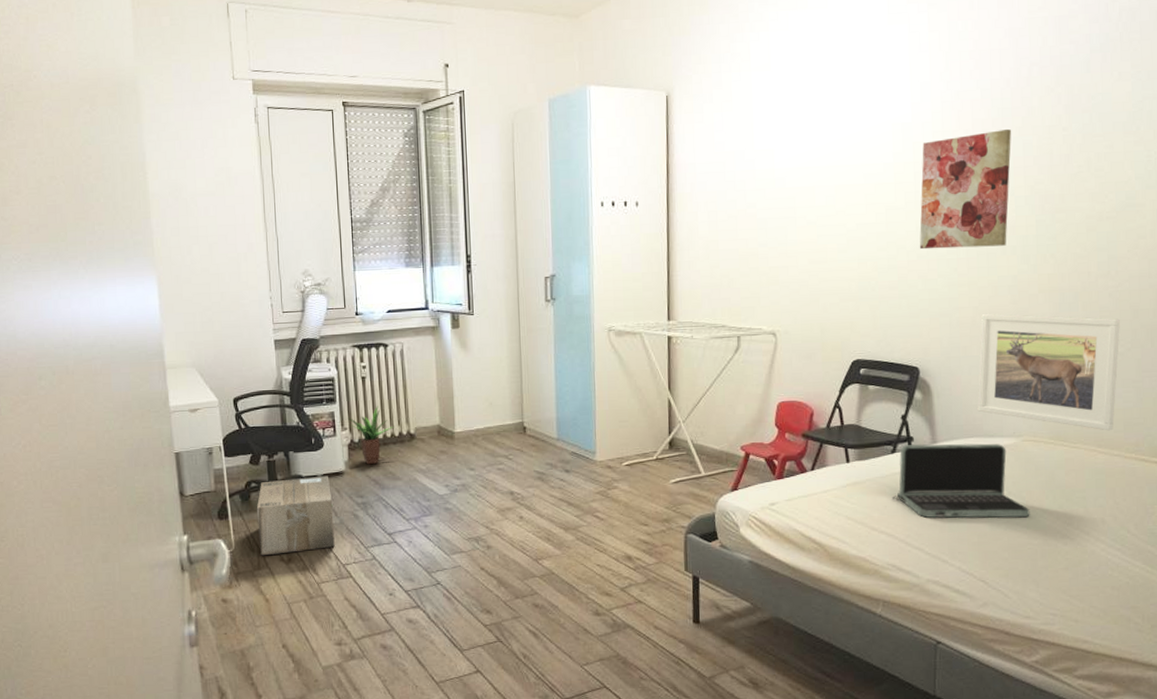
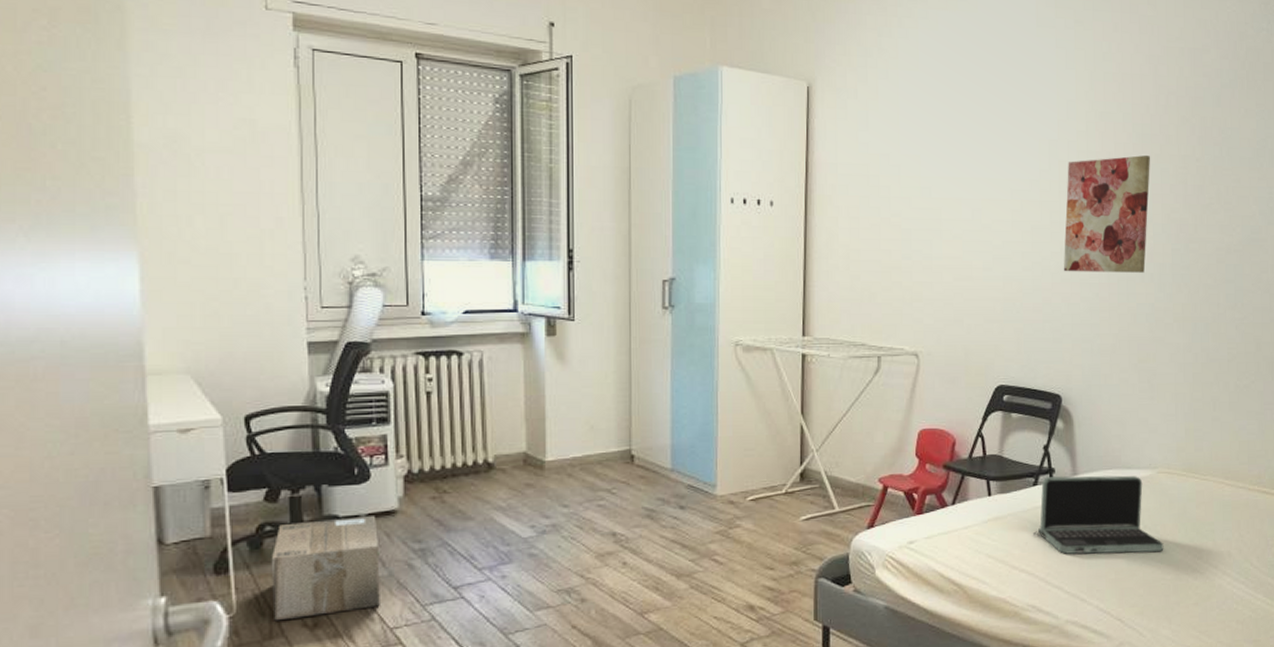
potted plant: present [348,406,395,465] -> none [406,428,468,502]
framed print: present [977,313,1120,431] -> none [1116,341,1245,463]

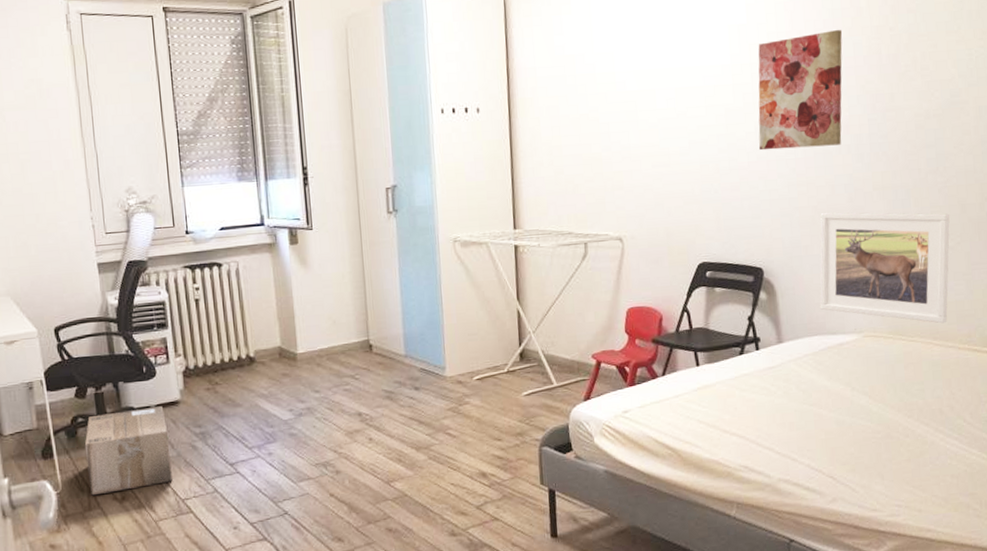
laptop: present [1034,475,1164,554] -> none [742,340,873,417]
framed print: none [1116,341,1245,463] -> present [819,212,950,324]

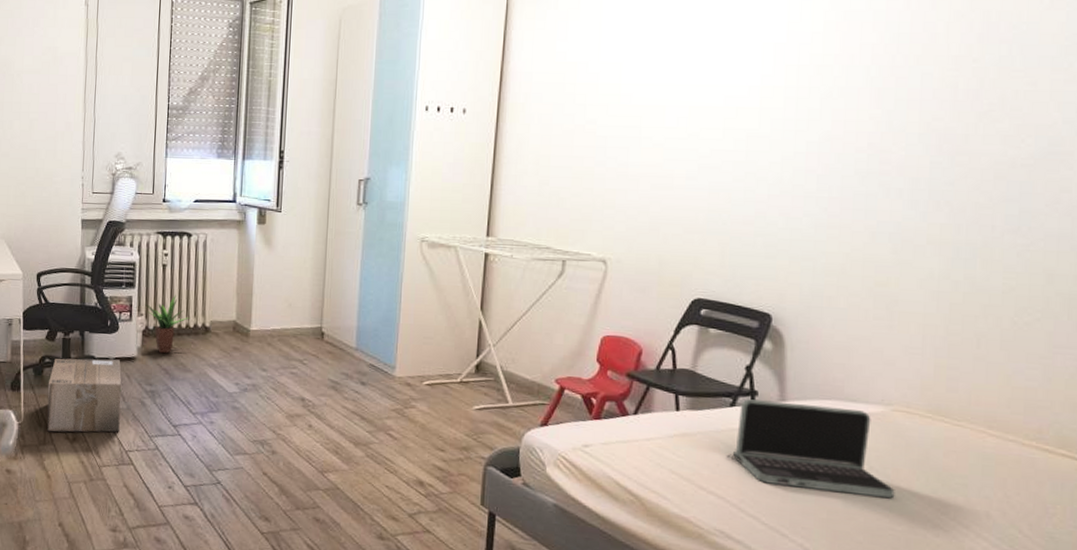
potted plant: none [182,329,233,392] -> present [145,295,191,354]
laptop: none [742,340,873,417] -> present [727,399,895,499]
wall art: present [758,30,842,151] -> none [783,57,907,187]
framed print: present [819,212,950,324] -> none [839,261,1029,412]

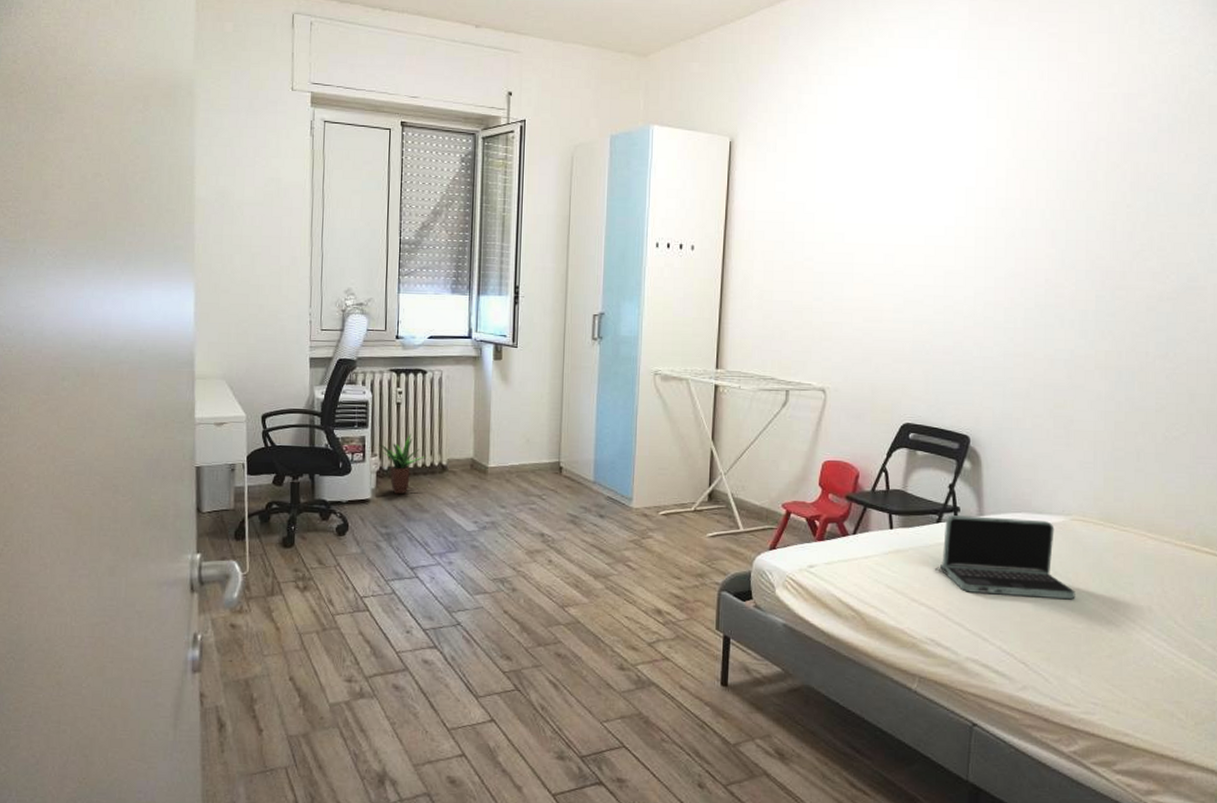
cardboard box: present [47,358,122,433] -> none [275,502,356,582]

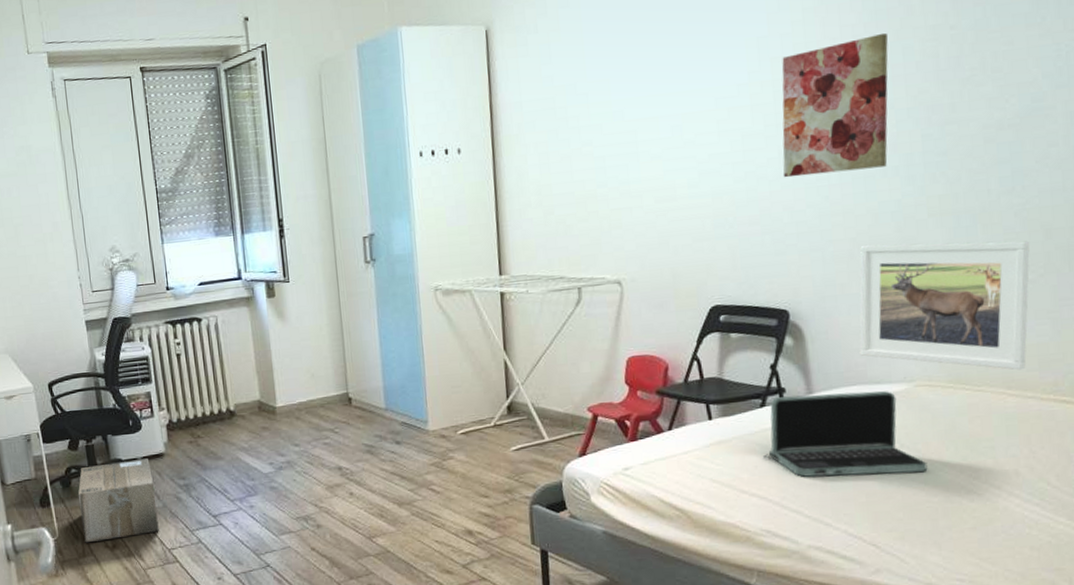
cardboard box: none [275,502,356,582] -> present [77,459,159,543]
potted plant: present [379,434,427,495] -> none [165,383,214,445]
wall art: none [976,202,1075,319] -> present [782,33,888,178]
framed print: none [1027,386,1176,516] -> present [859,241,1030,370]

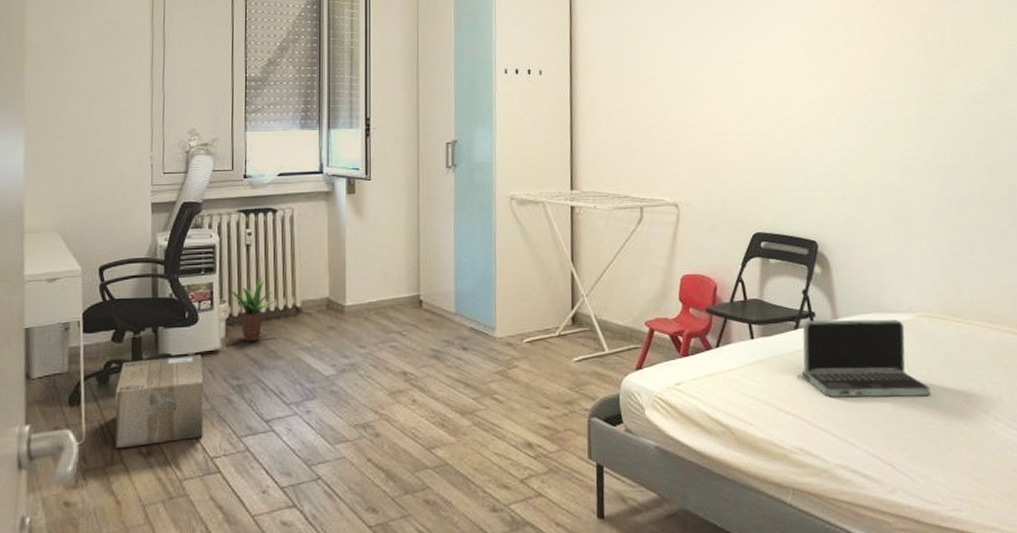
potted plant: none [165,383,214,445] -> present [228,276,280,342]
wall art: present [782,33,888,178] -> none [810,16,892,125]
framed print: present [859,241,1030,370] -> none [873,188,1002,307]

